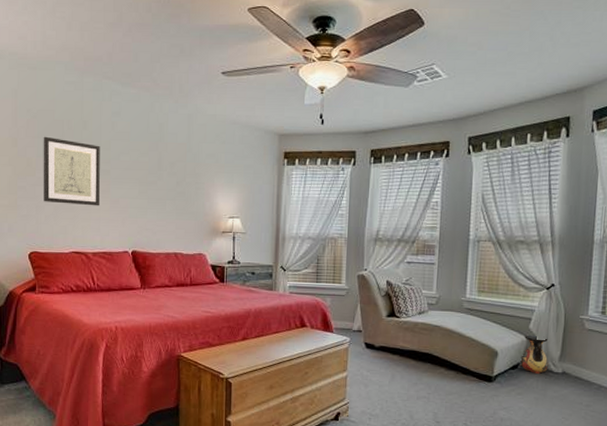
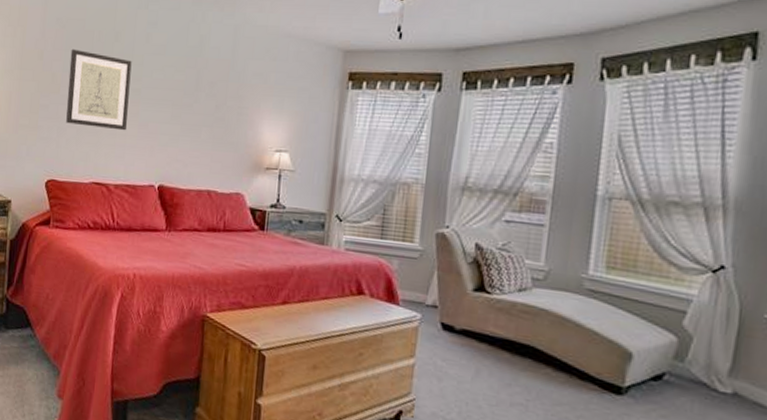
vase: present [519,335,549,375] -> none [664,334,712,393]

